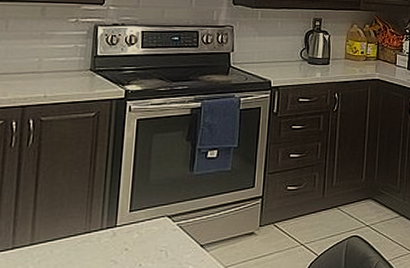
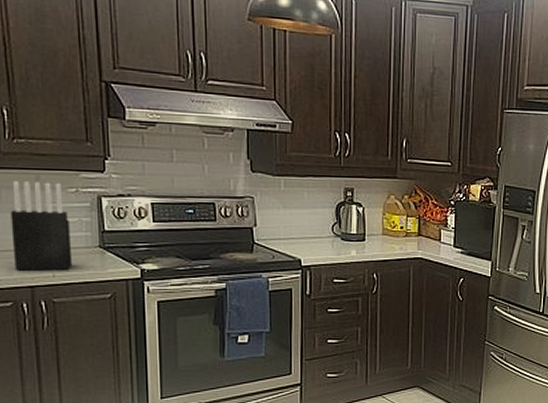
knife block: none [10,12,66,92] -> present [10,181,73,271]

